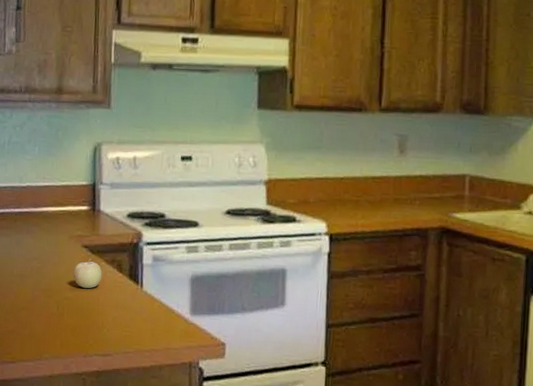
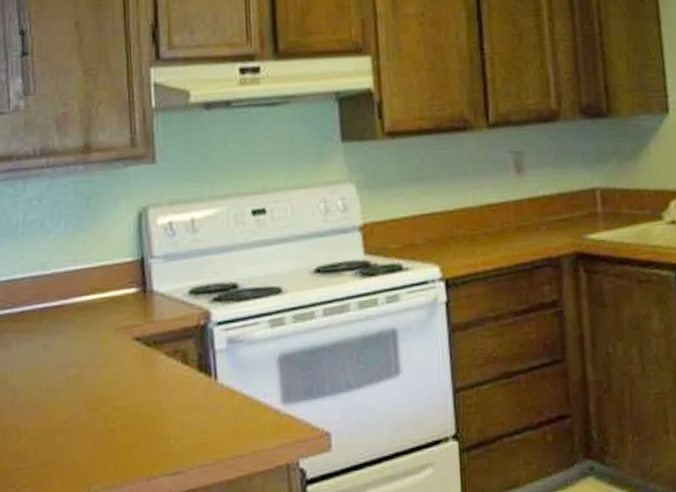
fruit: present [73,257,102,288] -> none [123,352,163,392]

